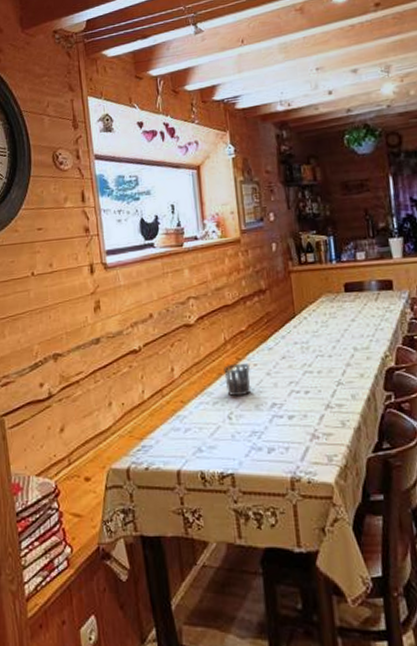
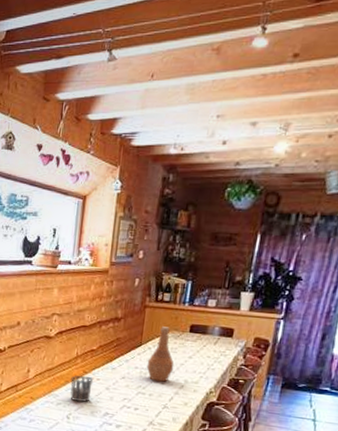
vase: none [306,290,338,355] -> present [146,326,175,382]

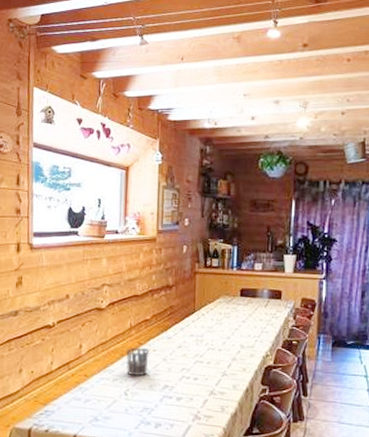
vase: present [146,326,175,382] -> none [202,292,229,349]

